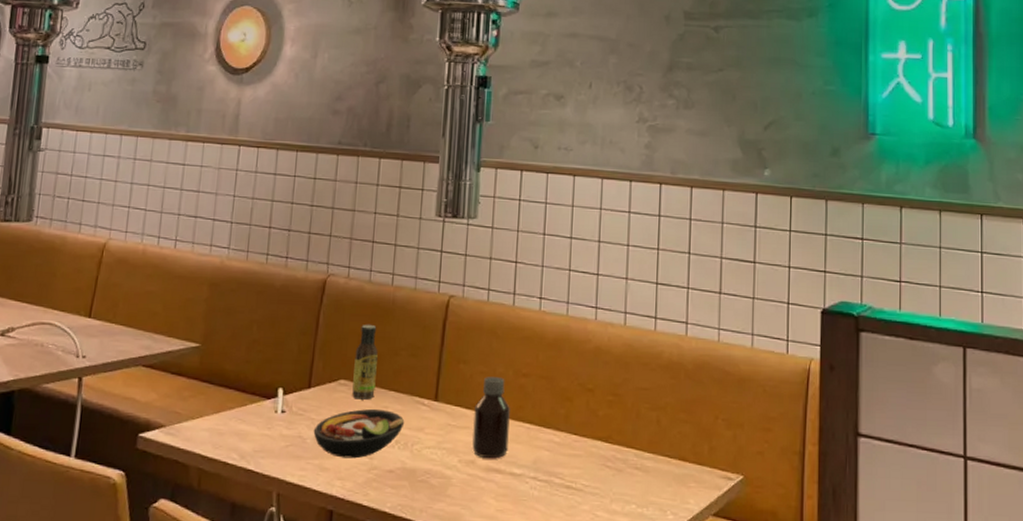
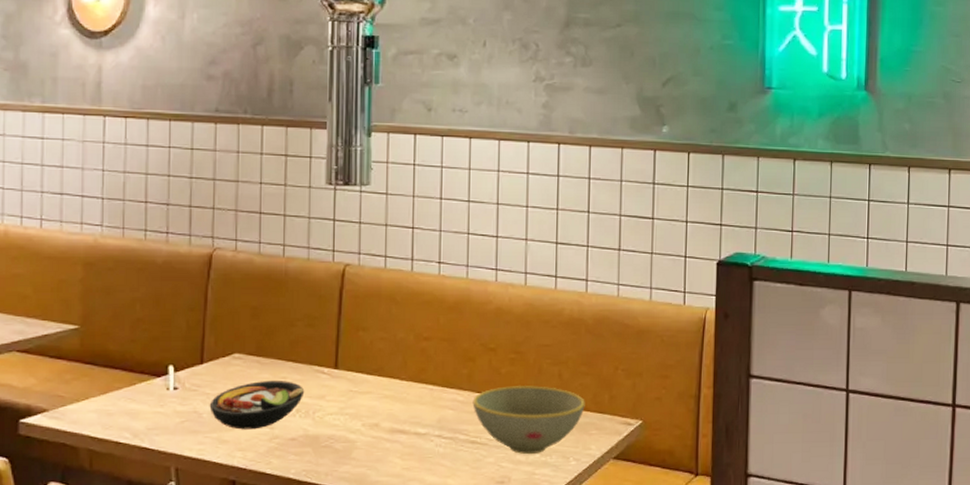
sauce bottle: present [352,325,378,400] -> none [248,298,272,372]
bottle: present [472,377,510,459] -> none [375,342,412,421]
bowl: none [569,429,684,505] -> present [472,386,585,455]

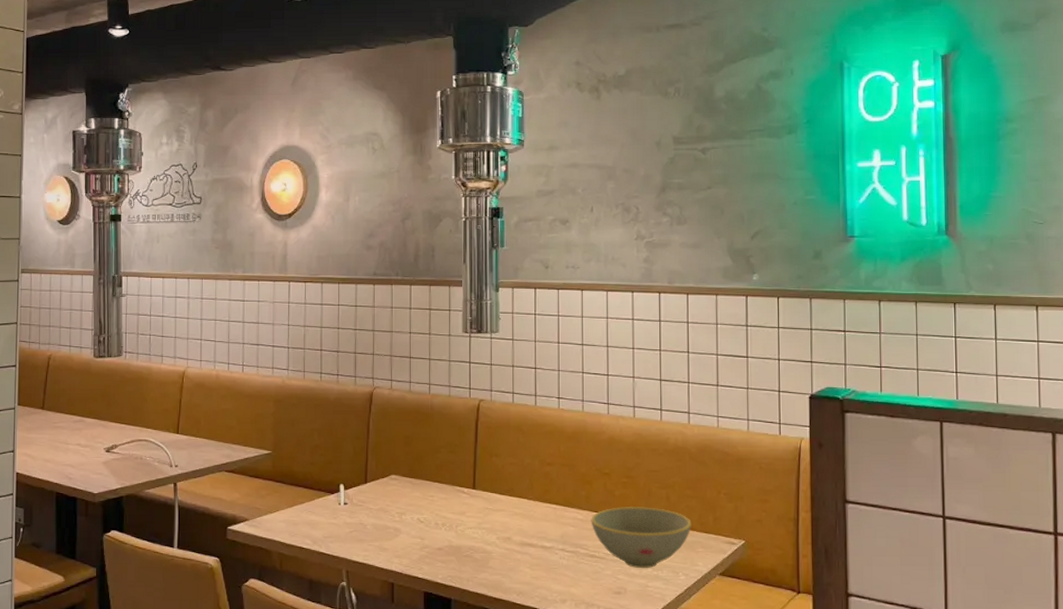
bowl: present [209,380,305,430] -> none [372,498,449,540]

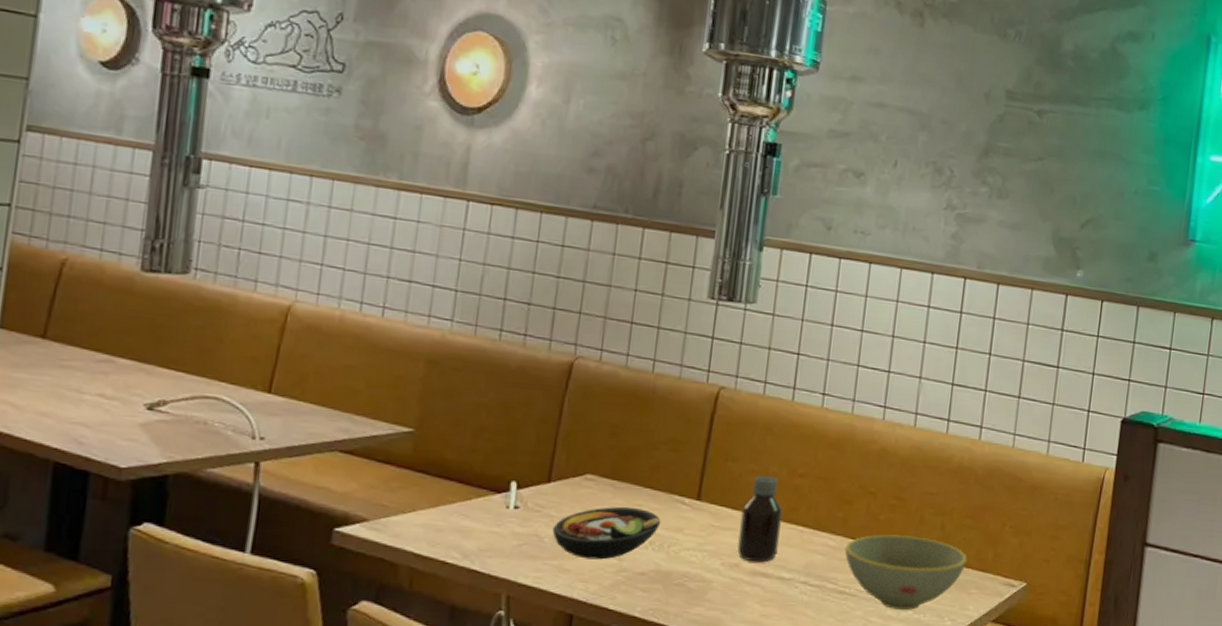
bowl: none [372,498,449,540] -> present [552,506,661,560]
bottle: none [507,467,538,535] -> present [737,476,783,563]

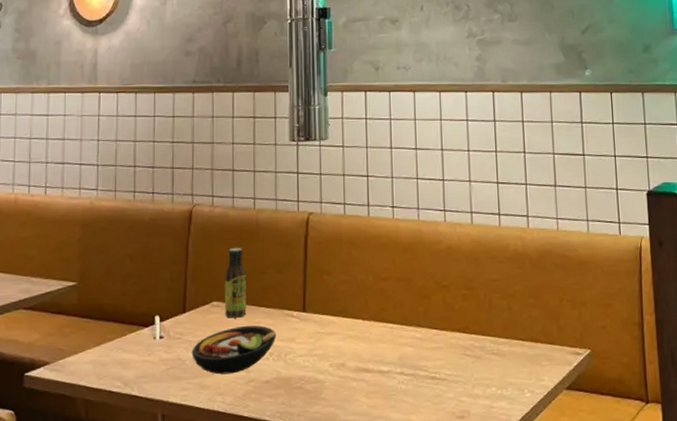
sauce bottle: none [600,415,633,497] -> present [225,248,246,318]
bottle: present [737,476,783,563] -> none [340,283,375,360]
bowl: present [844,534,967,611] -> none [430,320,535,389]

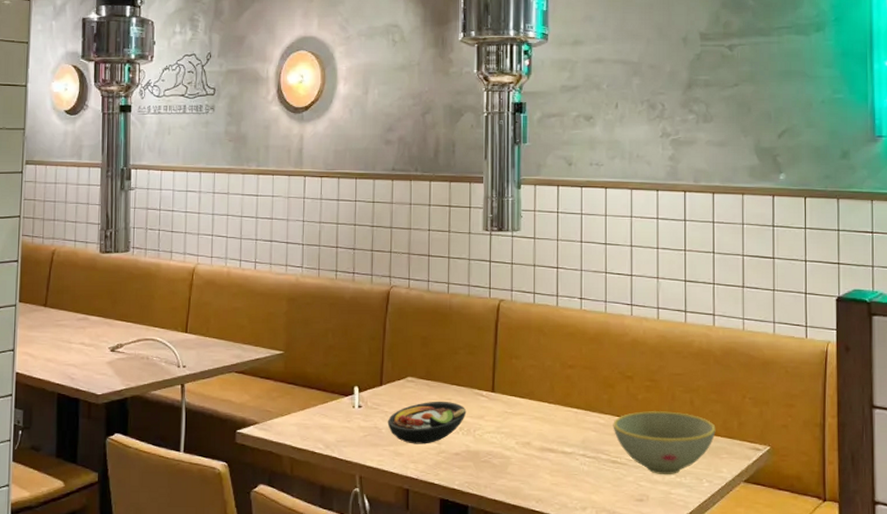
sauce bottle: present [225,248,246,318] -> none [419,329,439,393]
bowl: none [430,320,535,389] -> present [613,411,716,475]

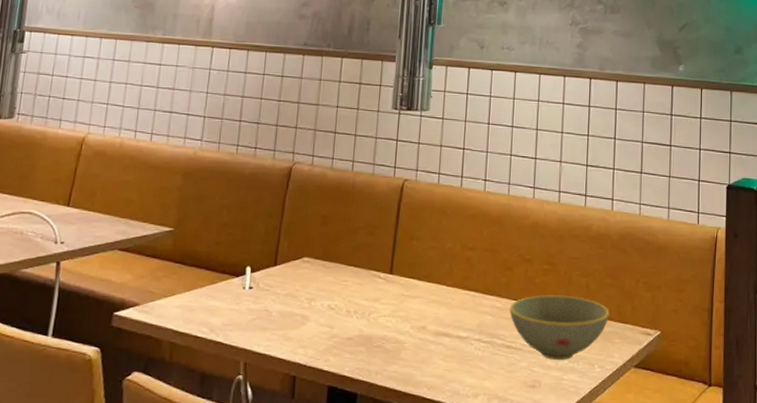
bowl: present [387,401,467,444] -> none [278,282,363,328]

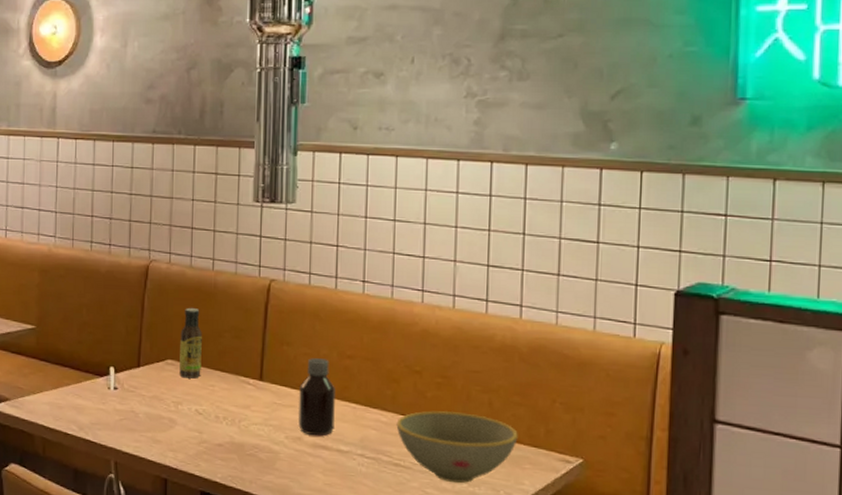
sauce bottle: none [315,207,339,275] -> present [179,308,202,379]
bottle: none [423,251,458,324] -> present [298,358,335,436]

